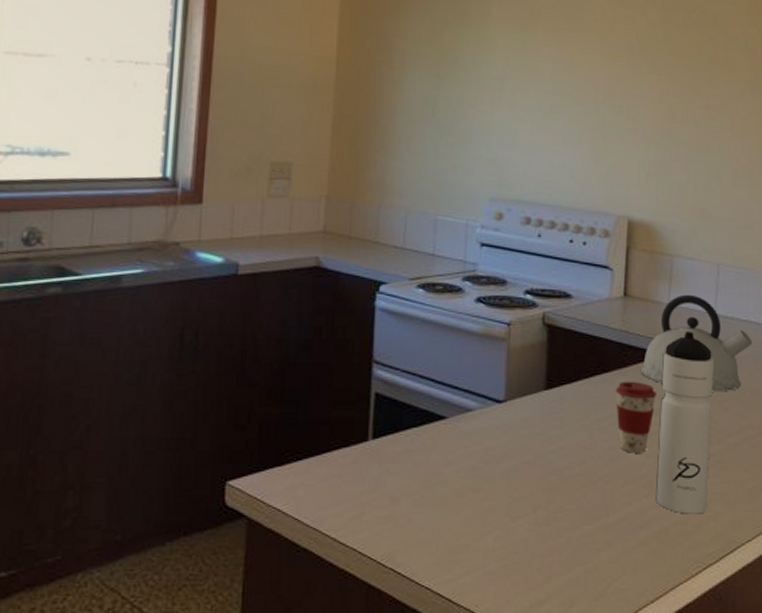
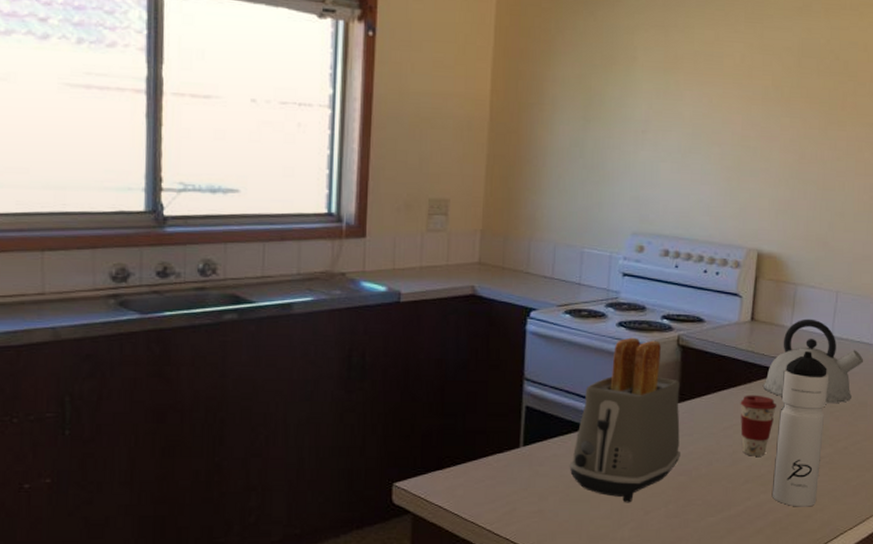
toaster: none [424,315,550,508] -> present [569,337,680,503]

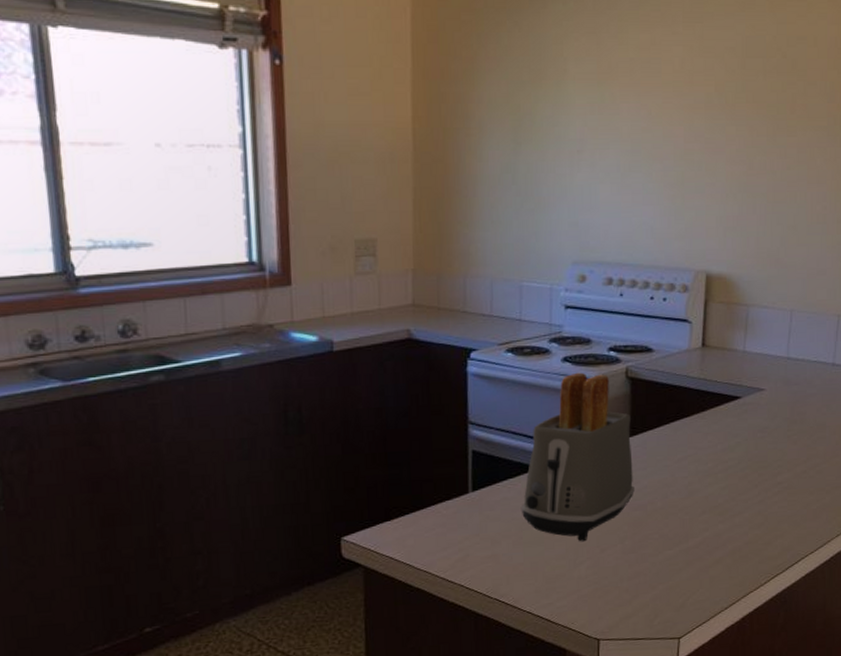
coffee cup: present [740,395,776,456] -> none [694,423,732,487]
kettle: present [763,318,864,403] -> none [718,340,821,427]
water bottle: present [771,350,828,507] -> none [730,374,785,535]

